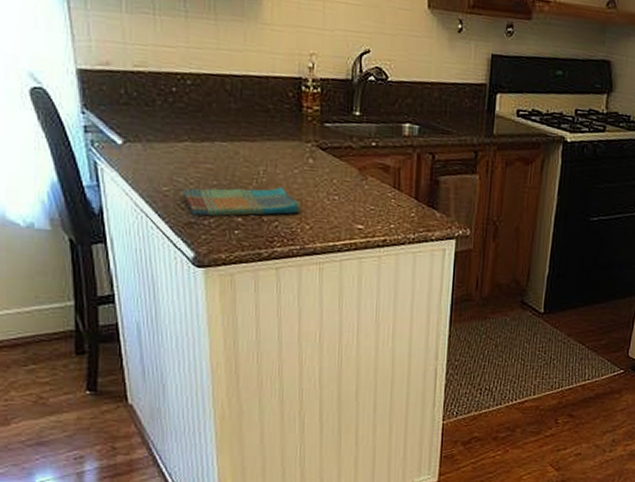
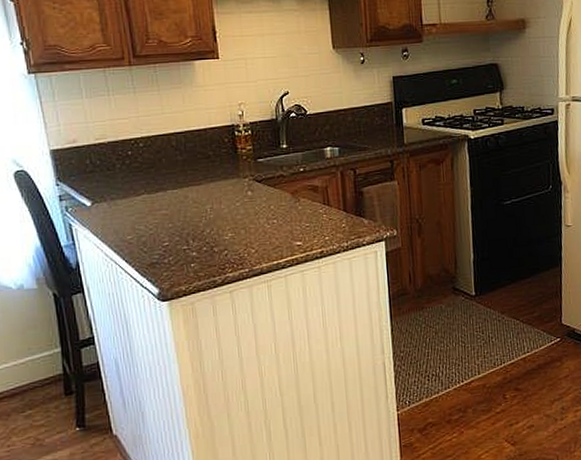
dish towel: present [183,187,301,217] -> none [145,220,246,258]

